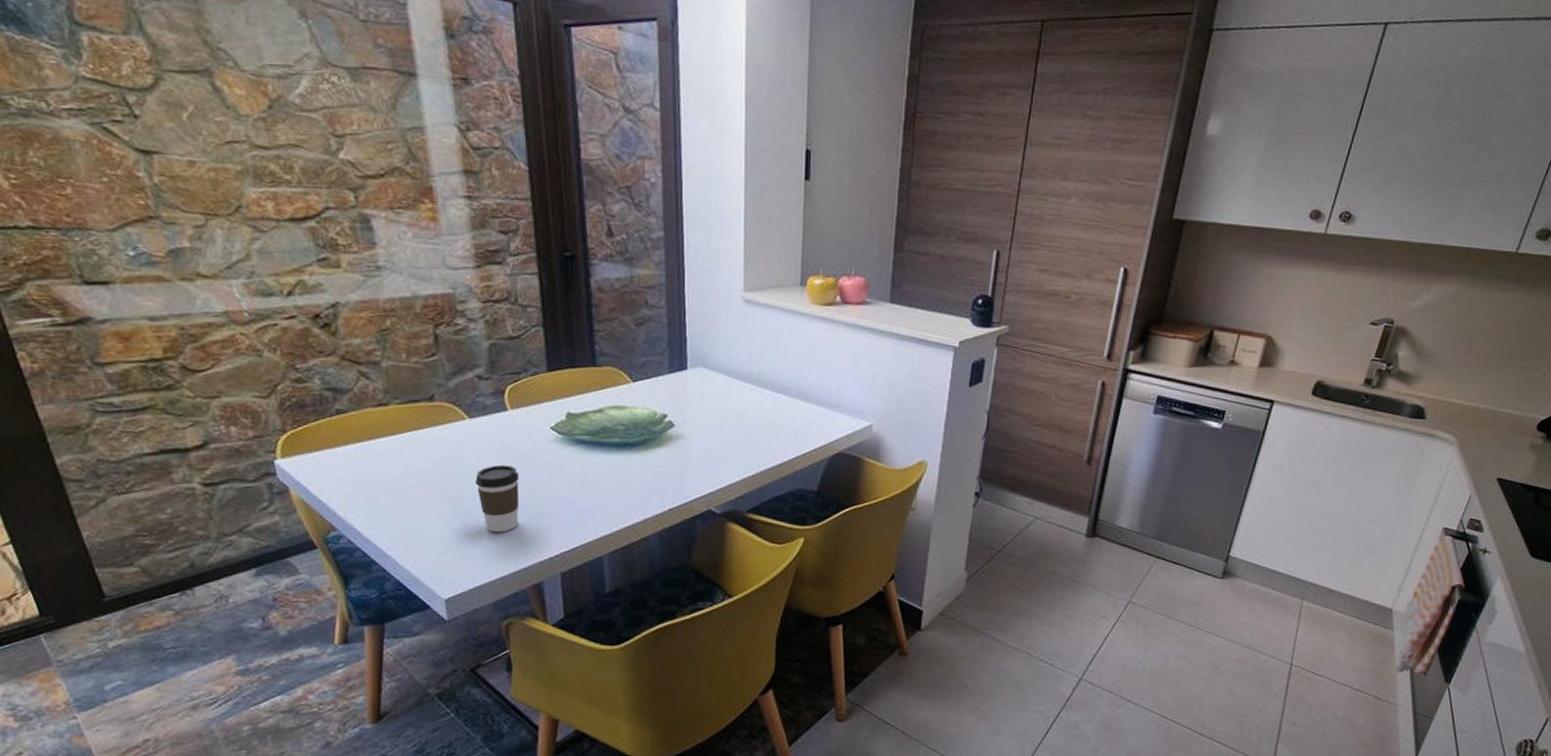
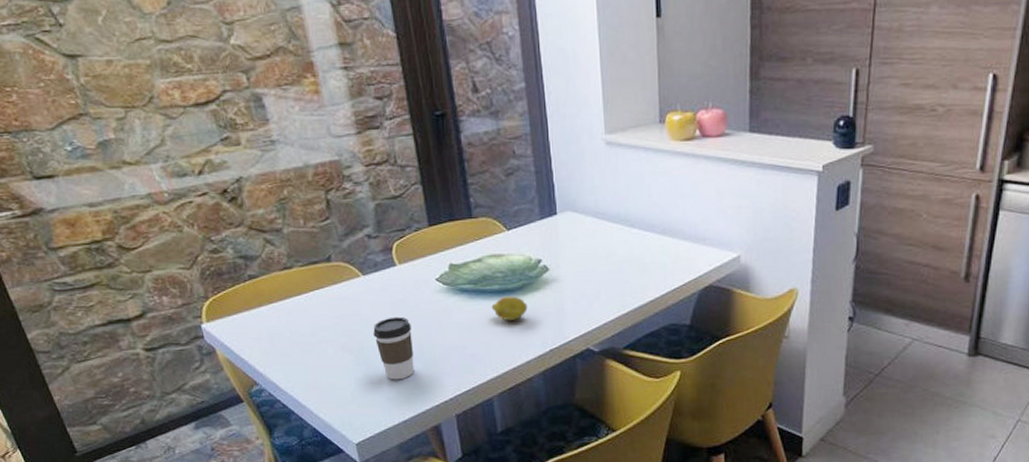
fruit: none [609,450,649,477] -> present [491,296,528,322]

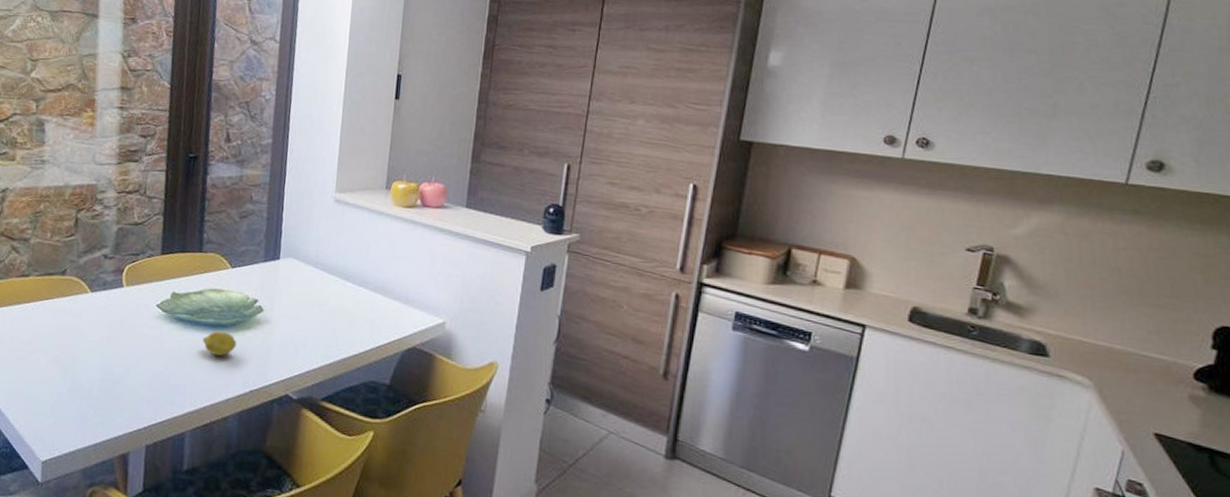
coffee cup: present [373,316,415,380] -> none [86,336,124,401]

